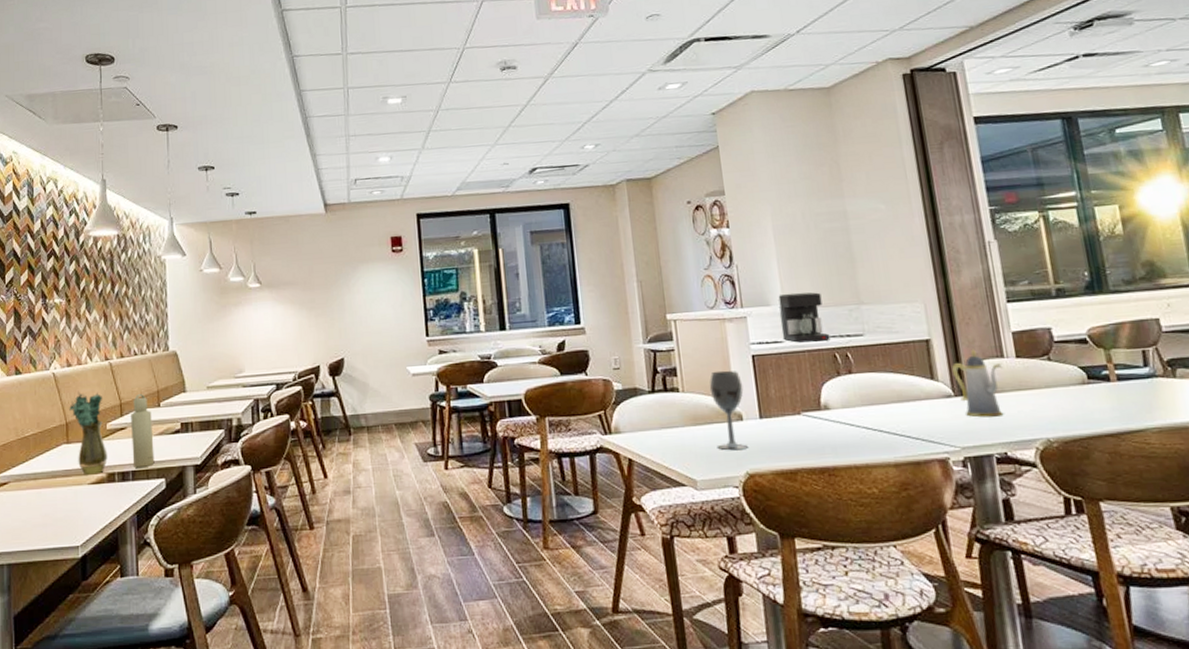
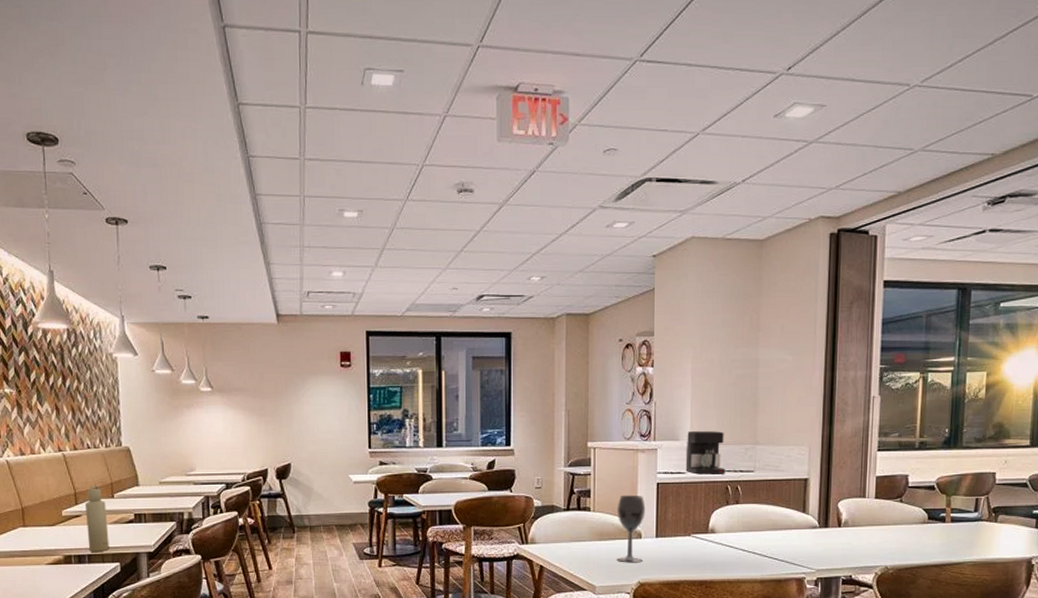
vase: present [69,391,108,475] -> none [24,479,64,556]
coffee pot: present [952,349,1004,418] -> none [822,489,863,546]

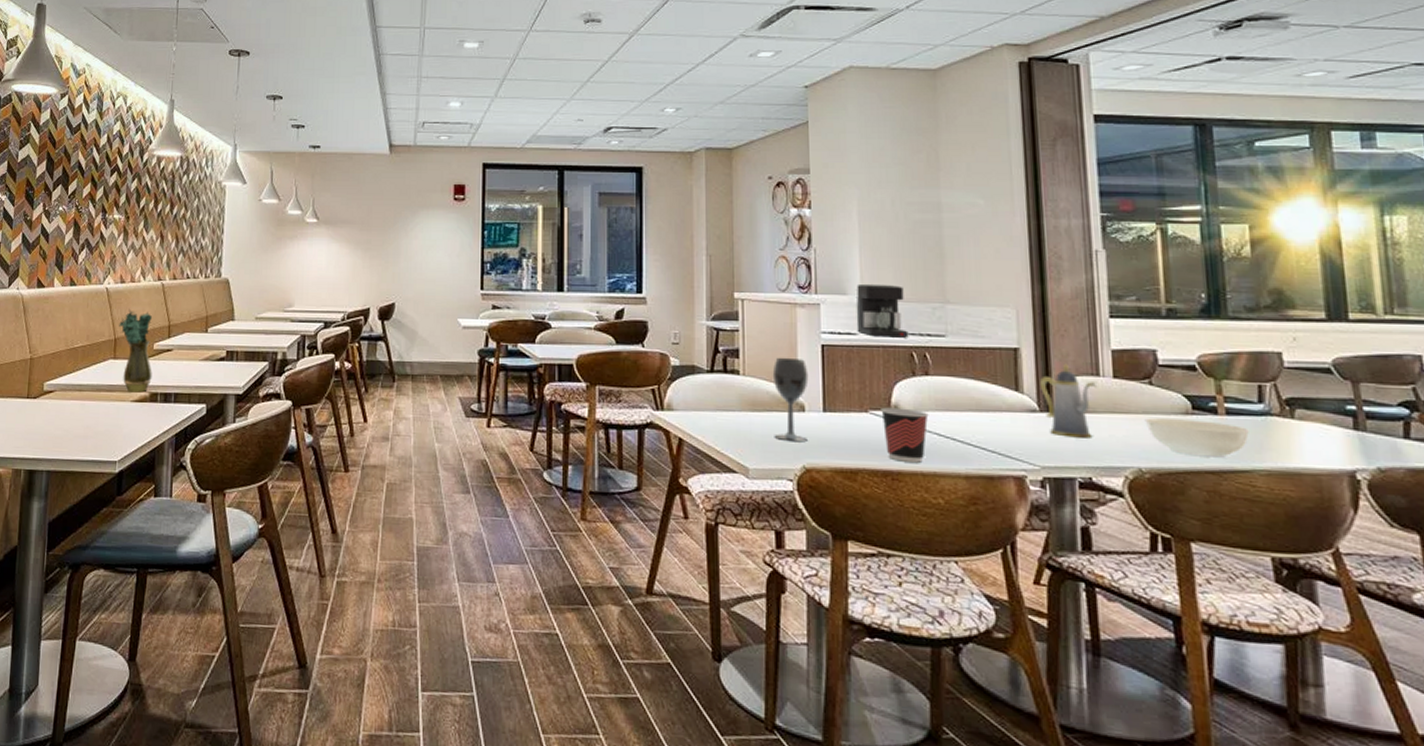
vase: none [24,479,64,556] -> present [119,308,152,393]
bottle: present [85,485,110,552] -> none [176,318,199,391]
cup: none [700,531,737,573] -> present [881,407,929,463]
coffee pot: none [822,489,863,546] -> present [1040,363,1098,438]
bowl: none [894,526,965,555] -> present [1144,417,1249,458]

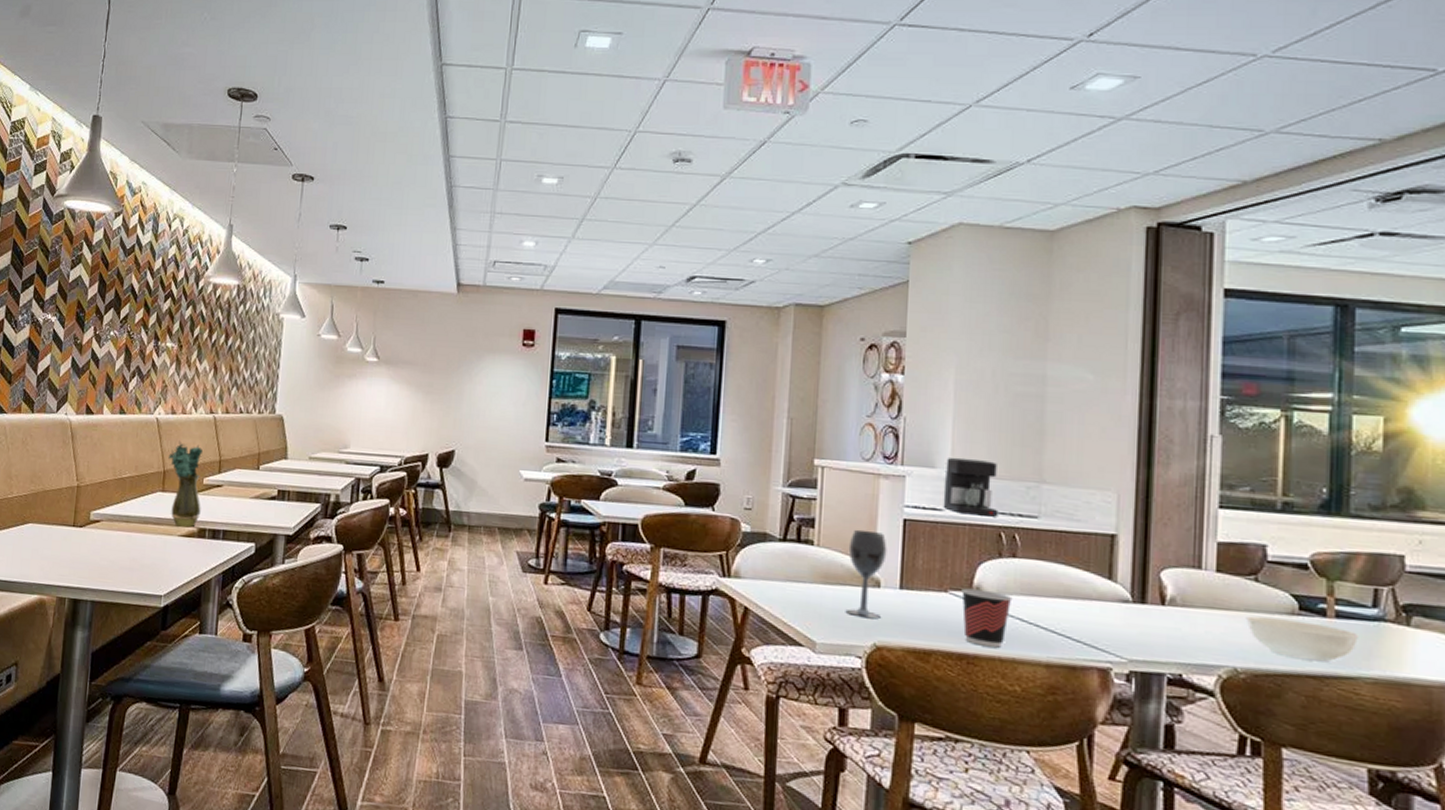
coffee pot: present [1040,363,1098,438] -> none [1136,553,1199,634]

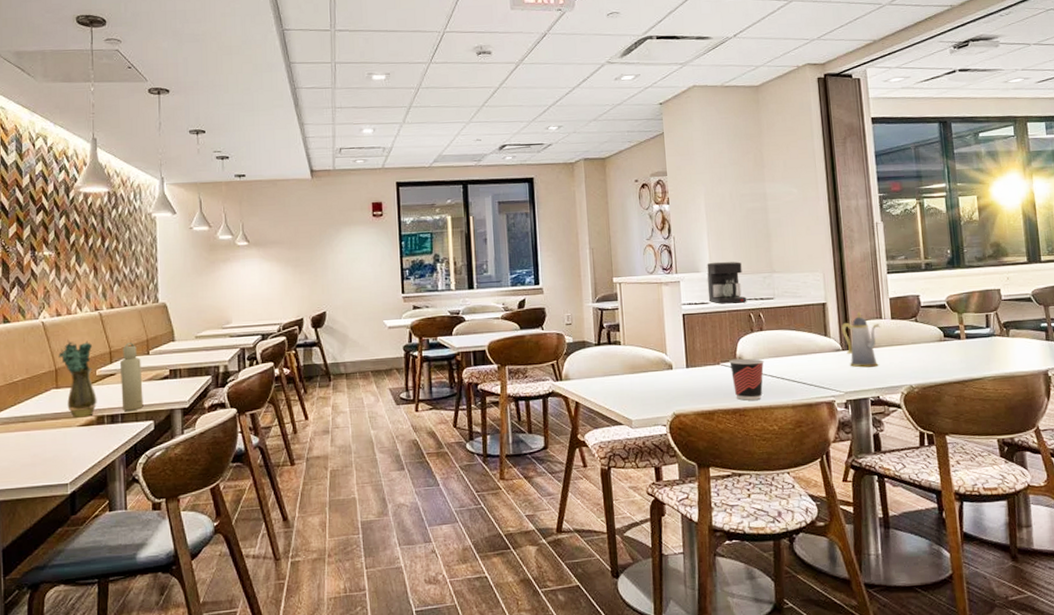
bottle: none [225,453,250,529] -> present [120,343,144,411]
wine glass: present [845,529,887,620] -> none [646,327,676,395]
coffee pot: none [1136,553,1199,634] -> present [842,311,881,368]
bowl: present [1246,616,1358,663] -> none [913,344,981,372]

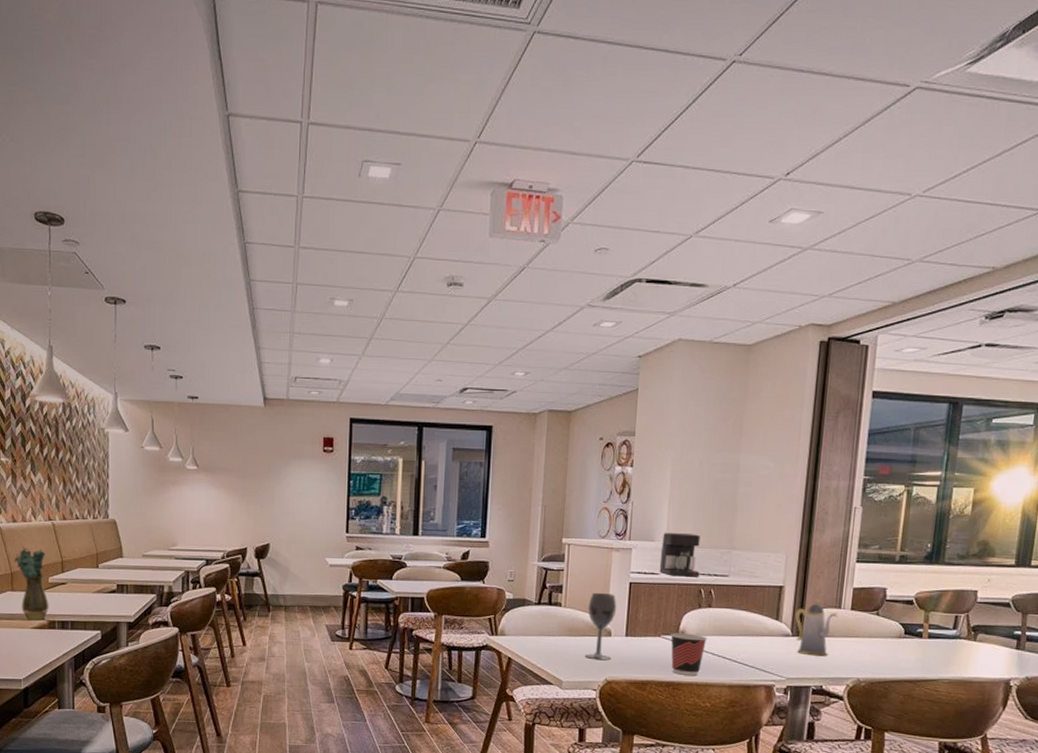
bottle: present [120,343,144,411] -> none [71,555,92,619]
wine glass: none [646,327,676,395] -> present [584,592,617,661]

